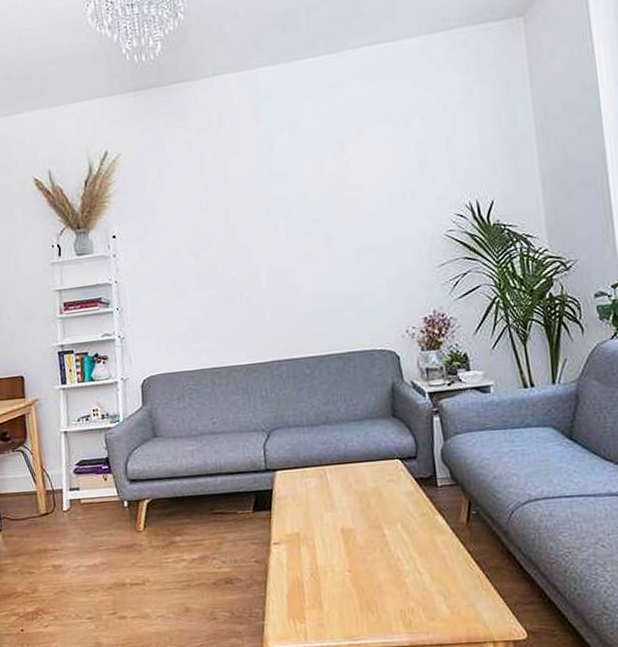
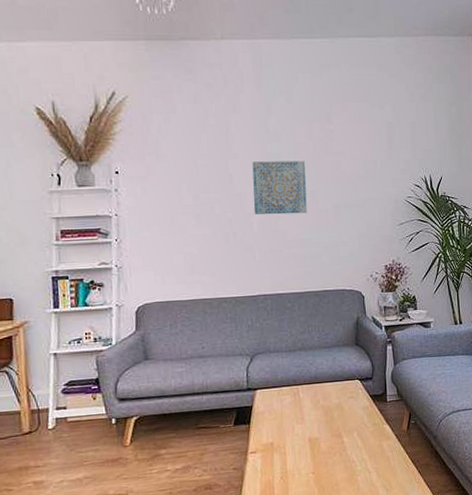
wall art: none [255,200,323,269] -> present [252,160,307,215]

